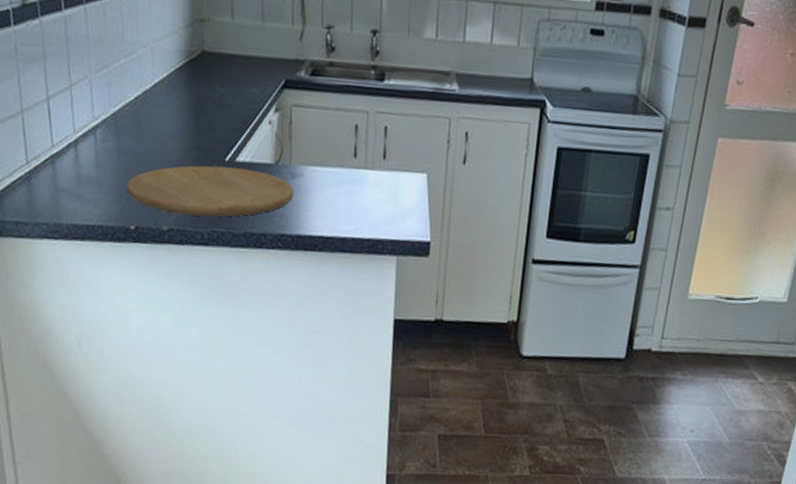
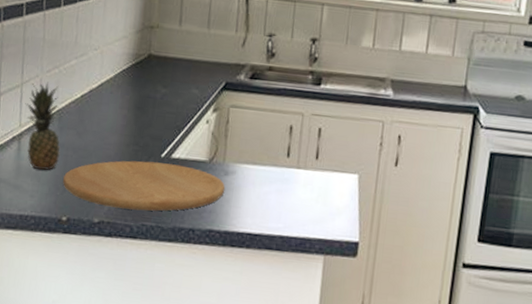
fruit: none [76,83,120,178] -> present [25,82,61,170]

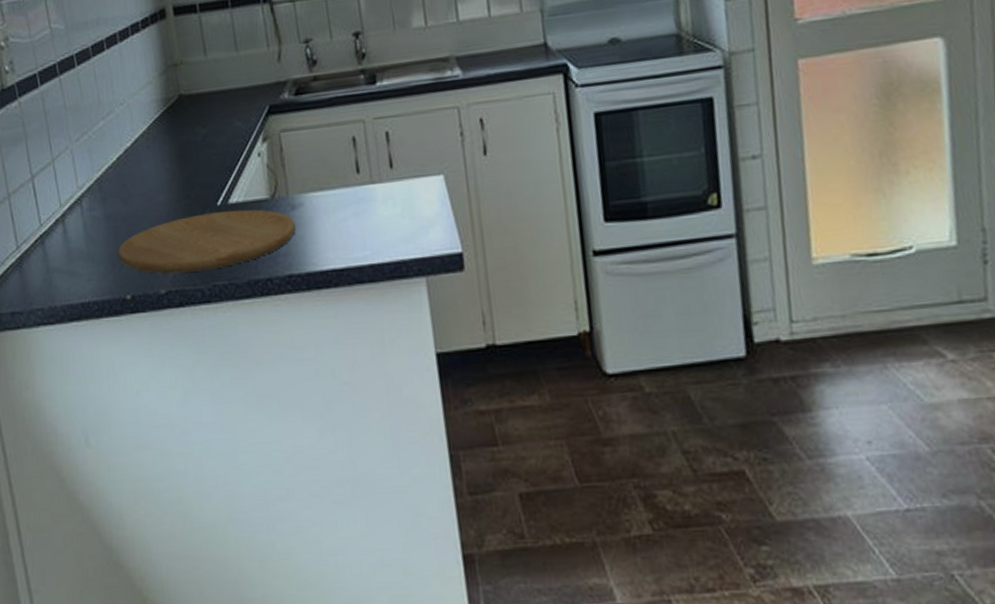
fruit: present [25,82,61,170] -> none [60,151,109,249]

